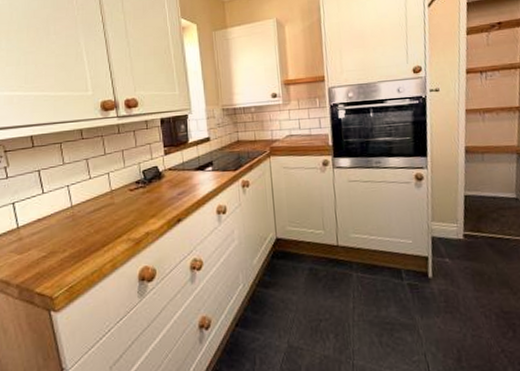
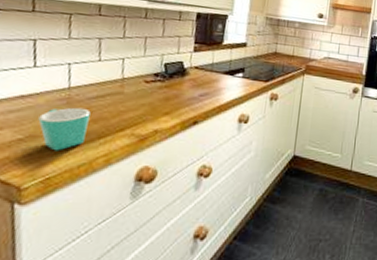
mug: none [54,222,92,263] -> present [38,107,91,151]

